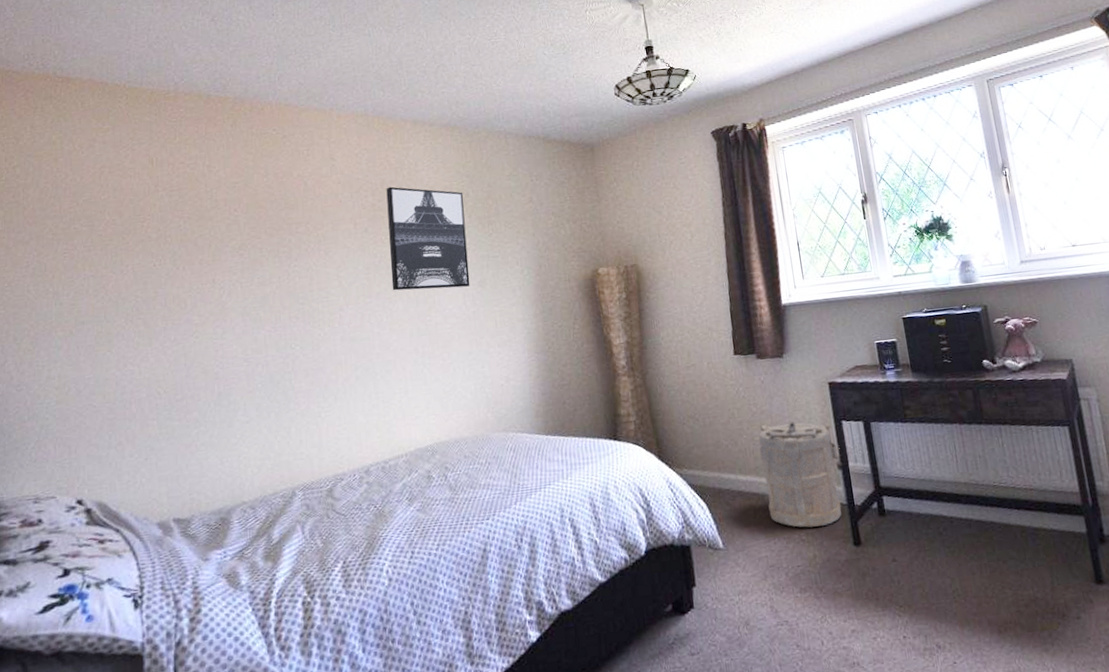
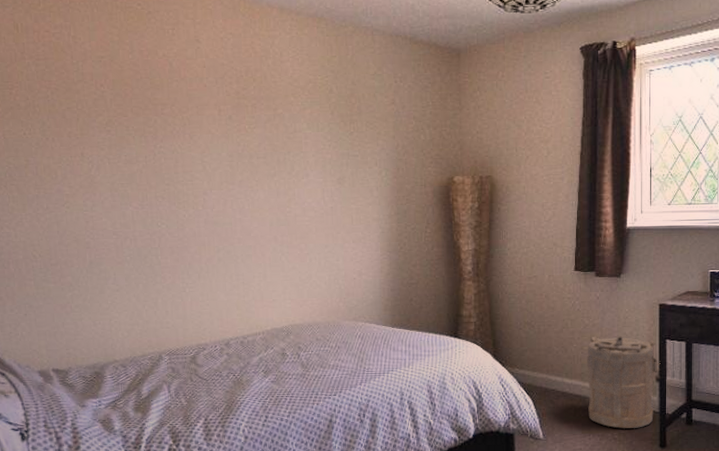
wall art: present [386,186,470,291] -> none [251,75,329,183]

